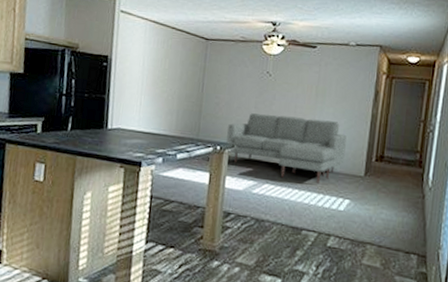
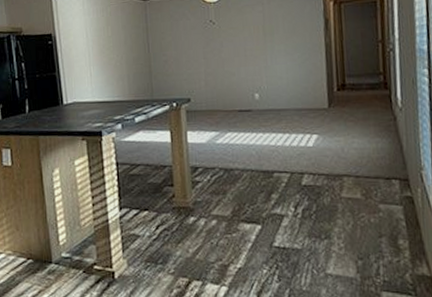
sofa: present [226,113,347,183] -> none [180,58,305,124]

